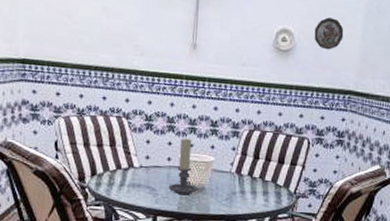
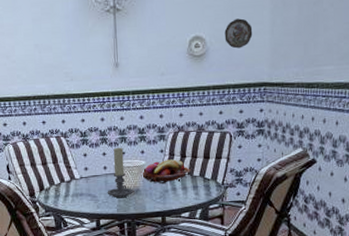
fruit basket: none [208,159,263,186] -> present [141,159,191,185]

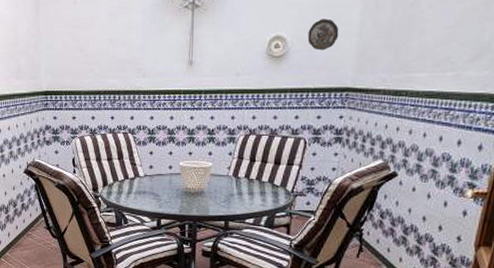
candle holder: present [107,147,133,198] -> none [170,147,198,198]
fruit basket: present [141,159,191,185] -> none [207,163,260,188]

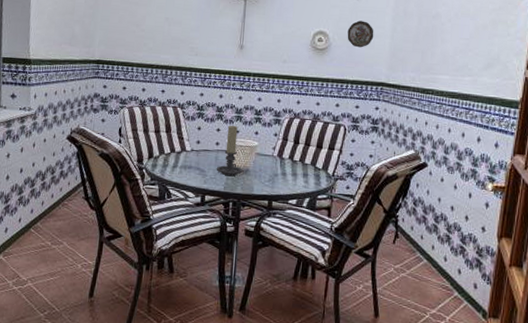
candle holder: none [170,147,198,198] -> present [216,125,243,176]

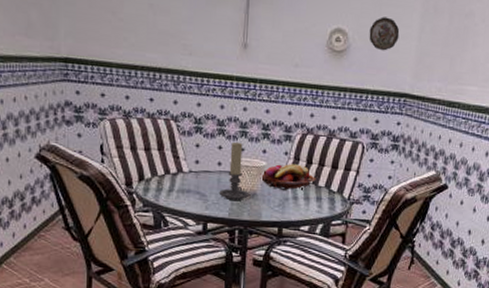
fruit basket: none [252,144,303,168] -> present [260,164,317,192]

